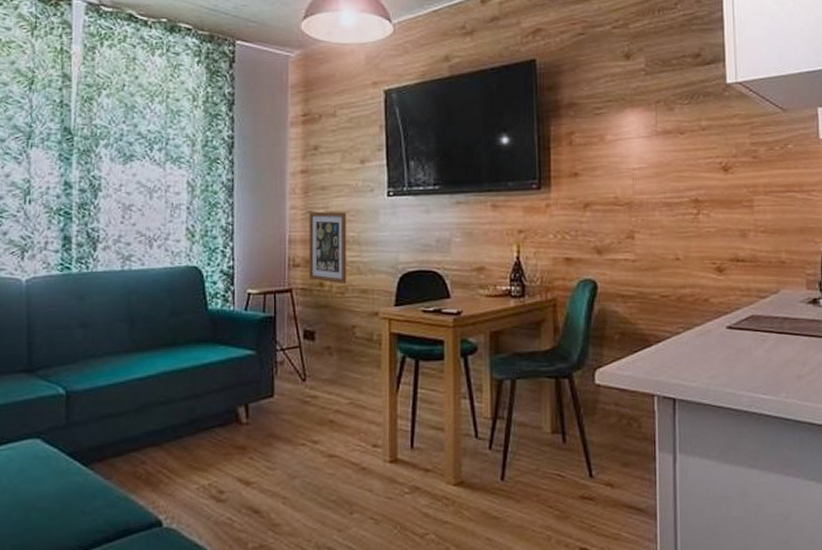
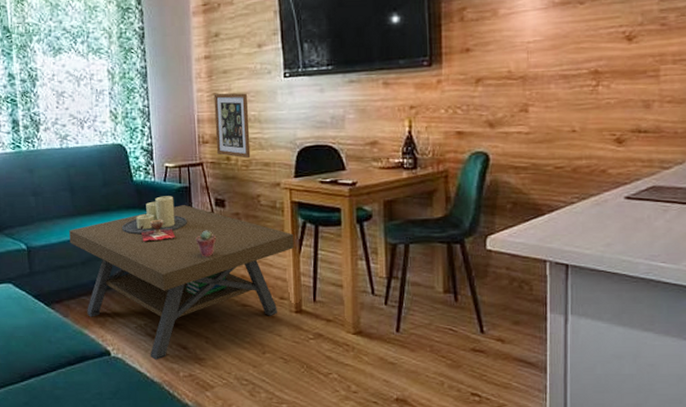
coffee table: none [122,327,391,529] -> present [69,196,294,360]
decorative bowl: none [212,354,254,382] -> present [140,219,175,242]
potted succulent: none [278,367,302,400] -> present [195,230,216,257]

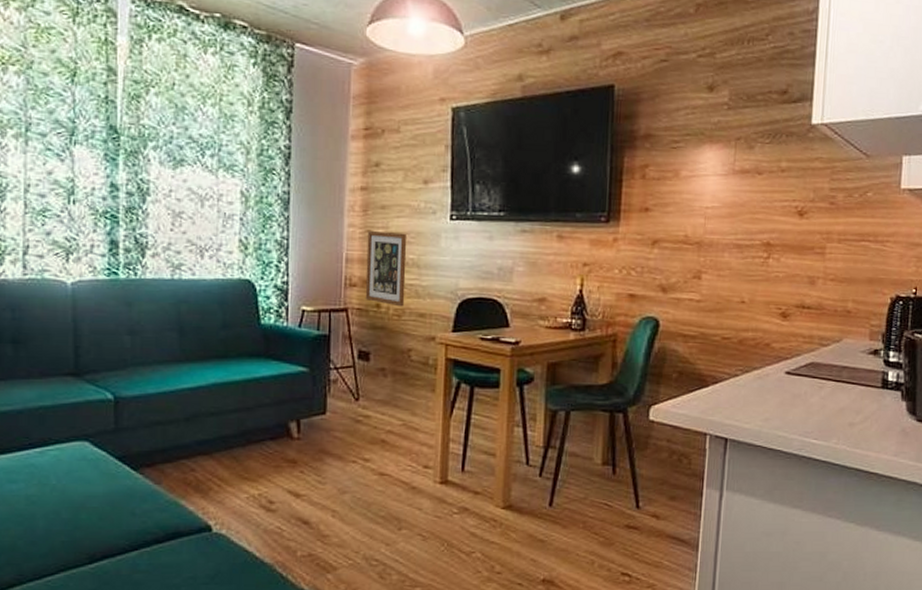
coffee table: present [69,196,294,360] -> none [172,344,446,537]
decorative bowl: present [140,219,175,242] -> none [264,370,306,397]
potted succulent: present [195,230,216,257] -> none [330,386,355,418]

